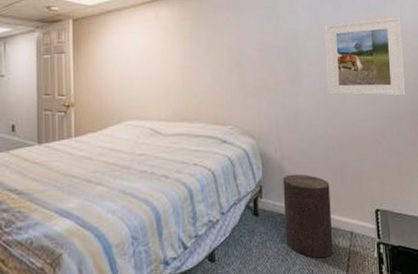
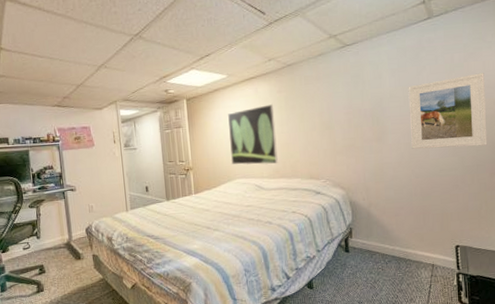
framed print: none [122,33,179,105] -> present [228,104,278,165]
stool: present [283,174,334,259] -> none [370,217,416,286]

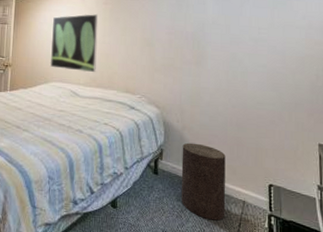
stool: none [370,217,416,286] -> present [181,142,226,221]
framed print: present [408,73,488,149] -> none [229,13,307,85]

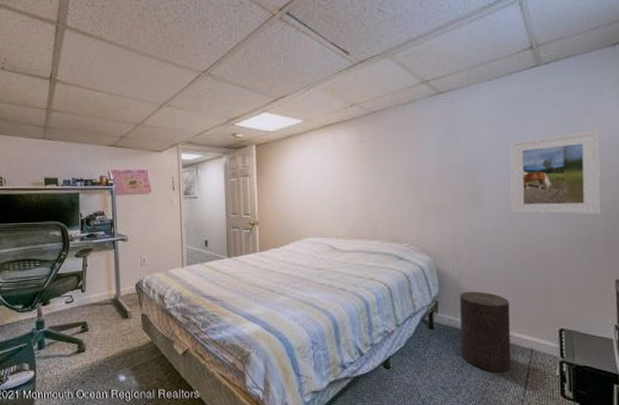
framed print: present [50,14,98,73] -> none [302,155,356,223]
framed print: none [229,13,307,85] -> present [509,130,601,215]

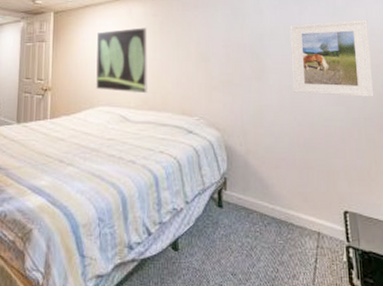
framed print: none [302,155,356,223] -> present [95,27,148,94]
stool: present [459,291,511,373] -> none [247,168,300,257]

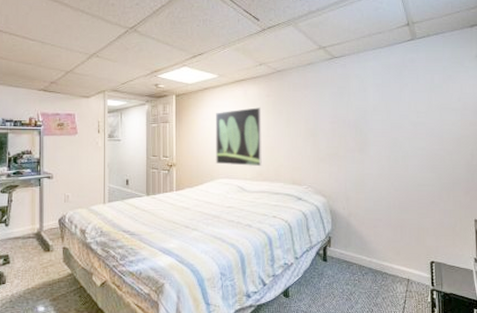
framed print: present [289,20,374,97] -> none [390,95,463,164]

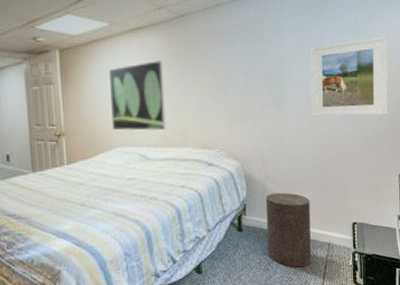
stool: none [349,228,392,300] -> present [266,192,312,268]
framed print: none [390,95,463,164] -> present [310,36,388,118]

